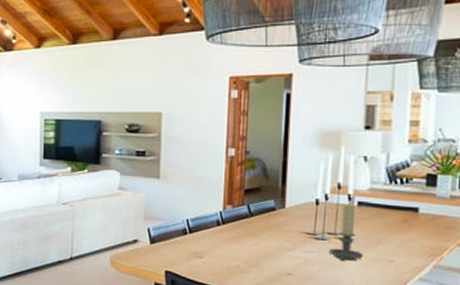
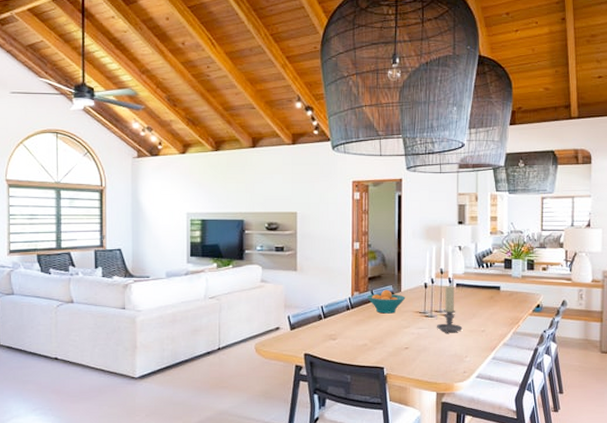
fruit bowl: none [242,205,291,233] -> present [367,290,406,314]

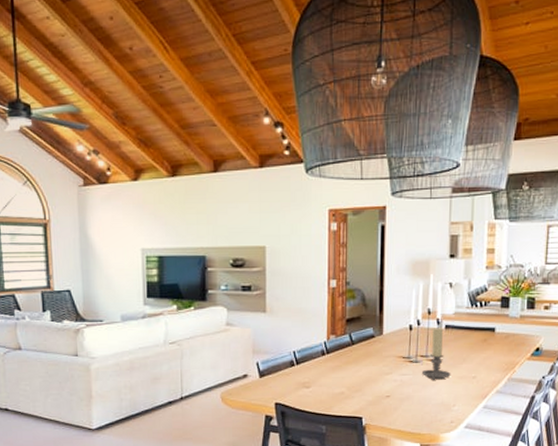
fruit bowl: present [367,290,406,314] -> none [345,333,388,359]

